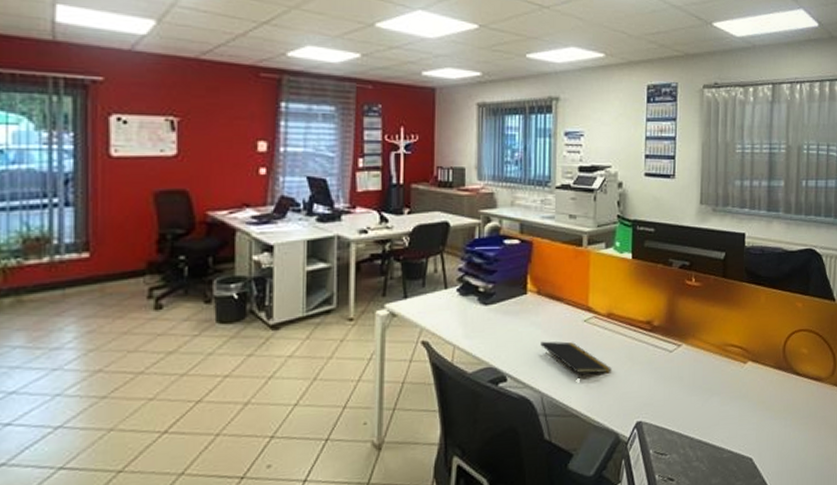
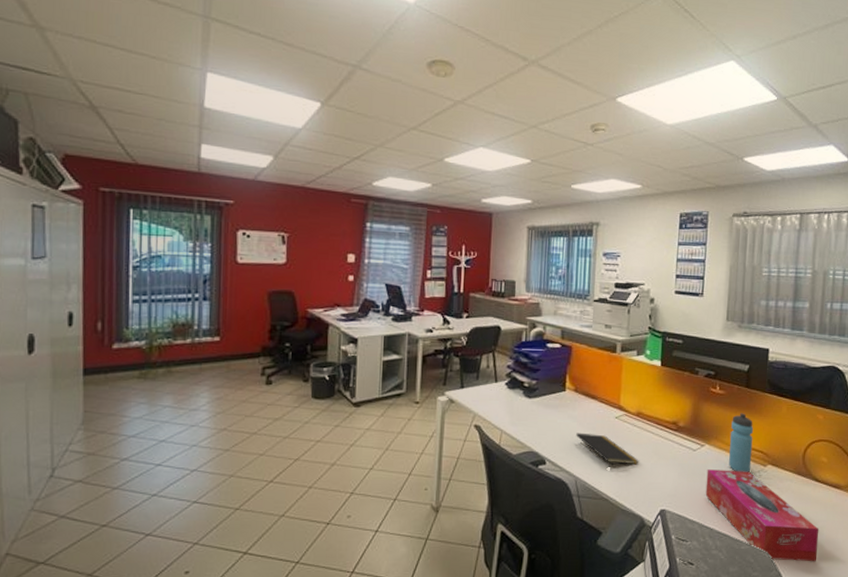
tissue box: none [684,370,802,466] -> present [705,469,819,562]
water bottle: none [708,306,732,372] -> present [729,413,754,472]

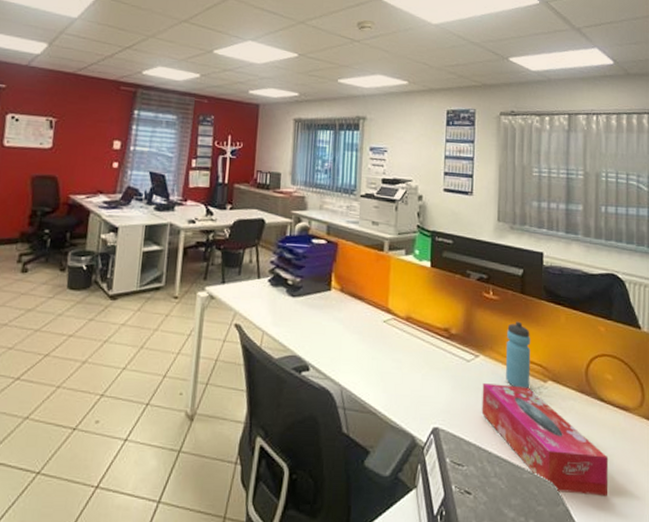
notepad: present [576,432,639,467] -> none [342,336,409,377]

